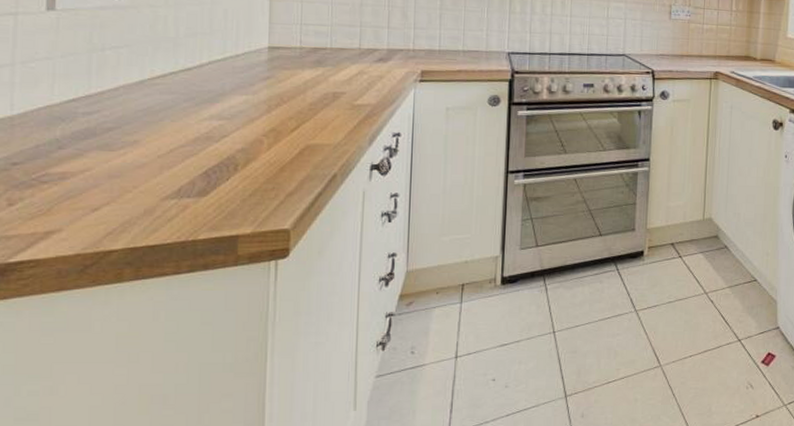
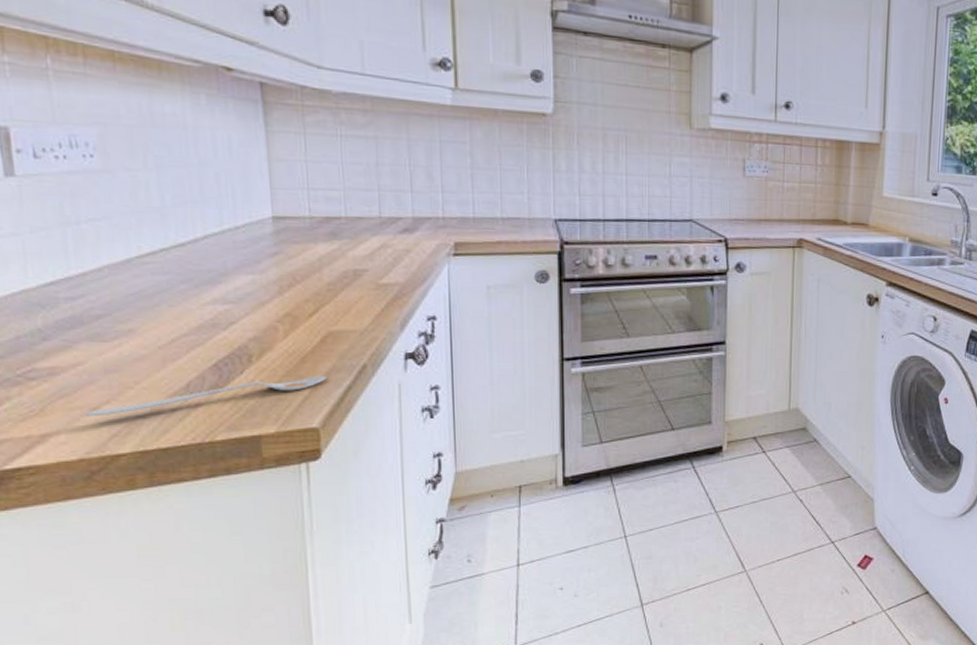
spoon: none [85,183,301,217] -> present [83,375,326,417]

